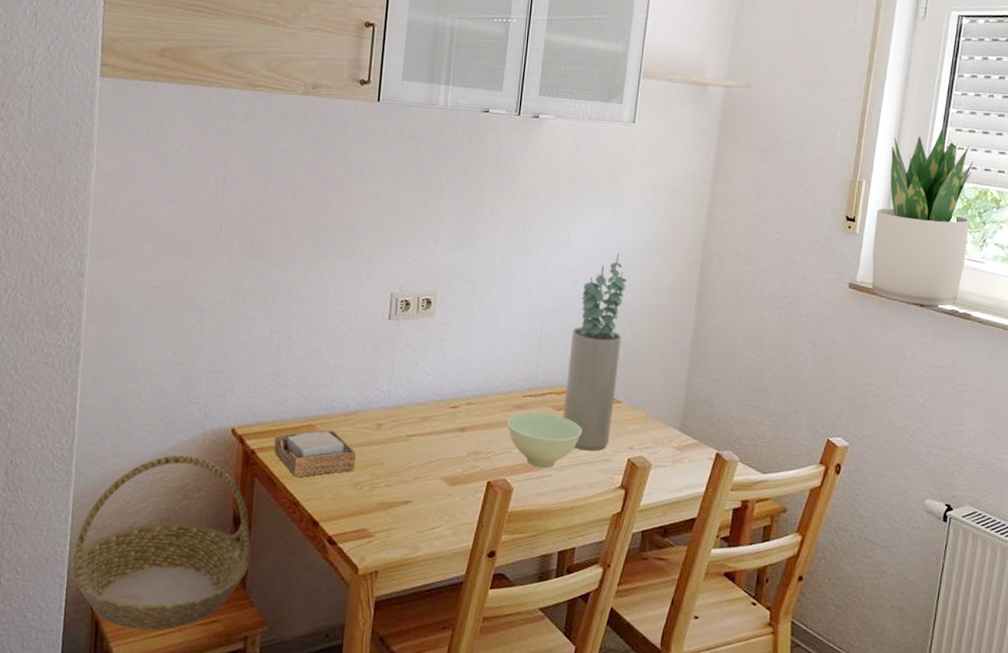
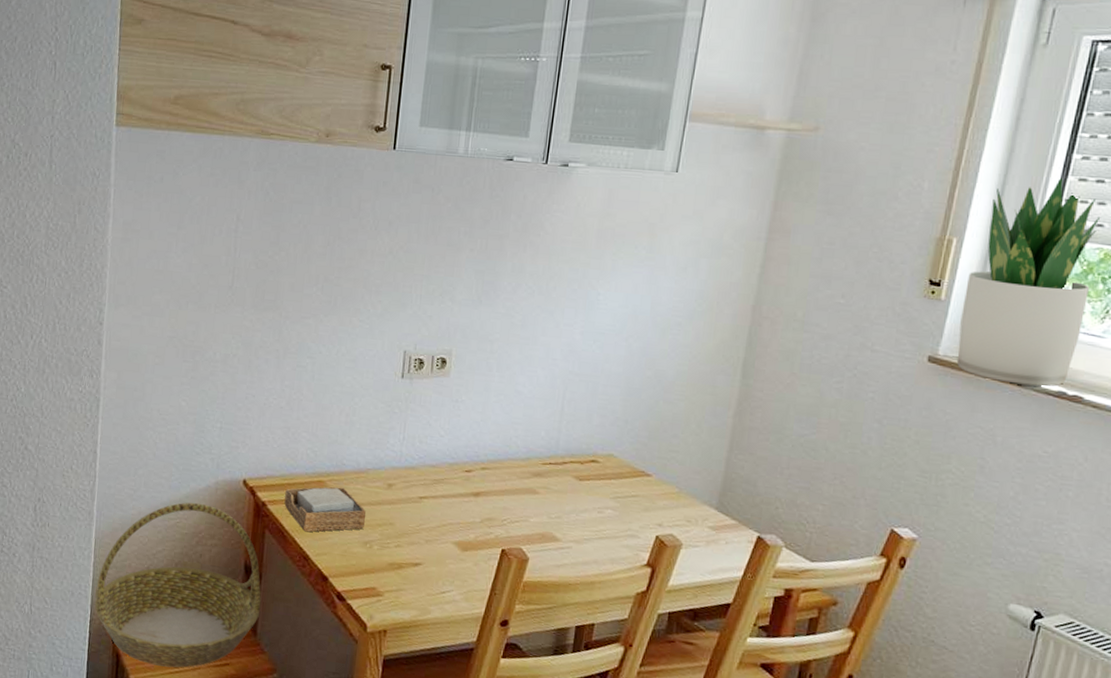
bowl: present [507,412,582,468] -> none [524,480,606,540]
vase: present [563,253,628,451] -> none [585,315,663,525]

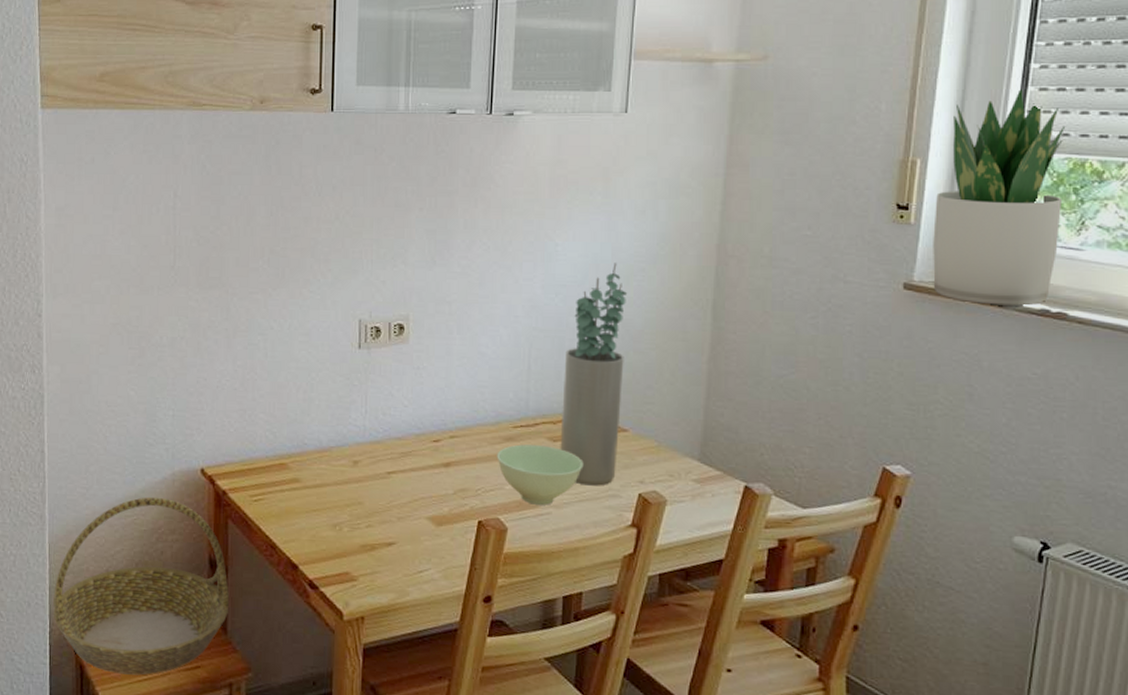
napkin holder: present [284,486,366,532] -> none [246,468,333,519]
bowl: none [524,480,606,540] -> present [497,444,584,505]
vase: none [585,315,663,525] -> present [560,263,628,486]

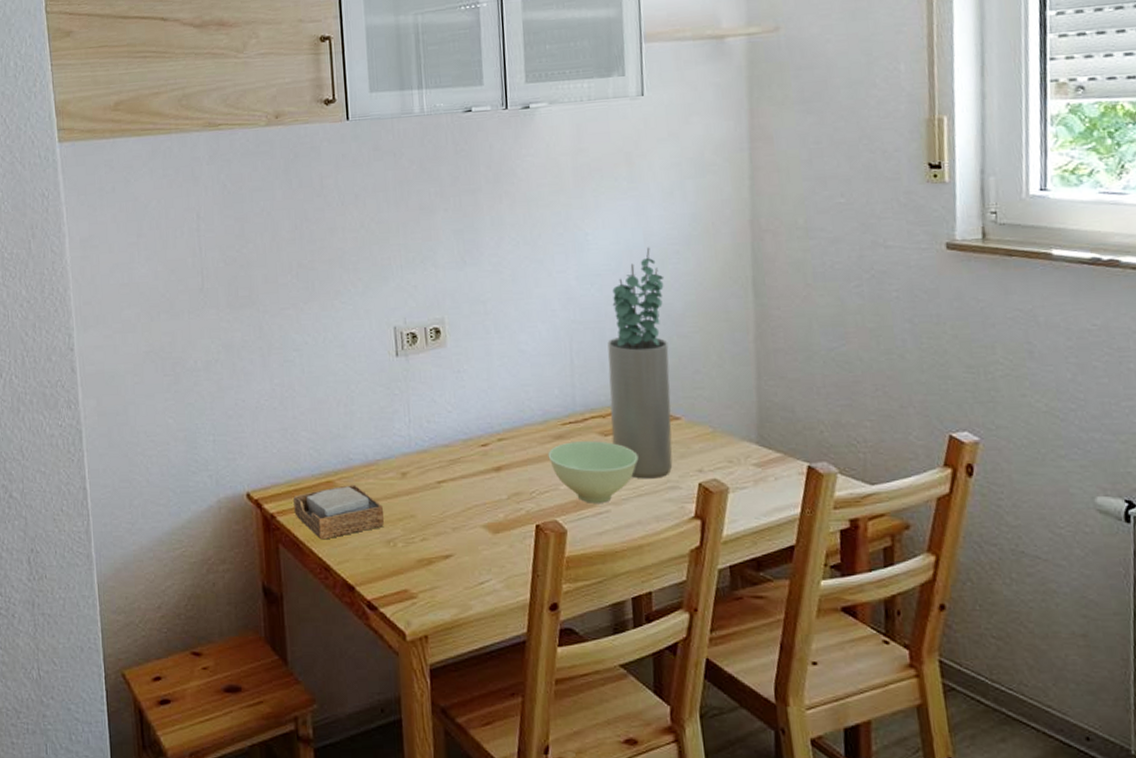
basket: present [52,496,230,676] -> none [105,526,288,716]
napkin holder: none [246,468,333,519] -> present [293,485,385,540]
planter: present [933,89,1066,306] -> none [968,37,1100,259]

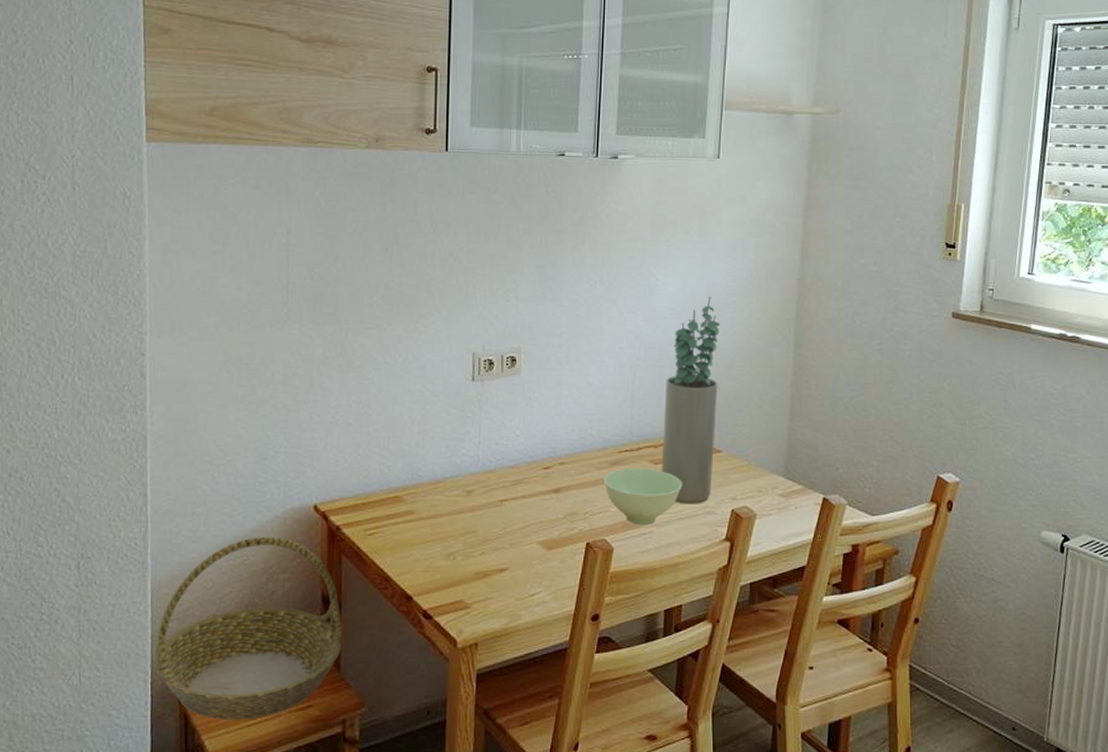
basket: none [105,526,288,716] -> present [154,536,343,720]
napkin holder: present [293,485,385,540] -> none [360,500,447,552]

